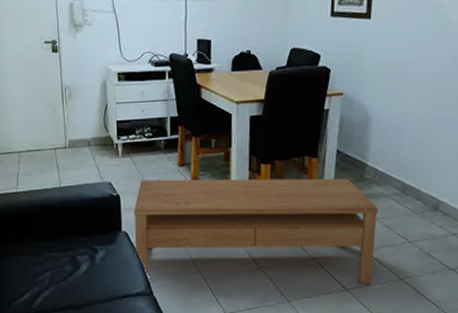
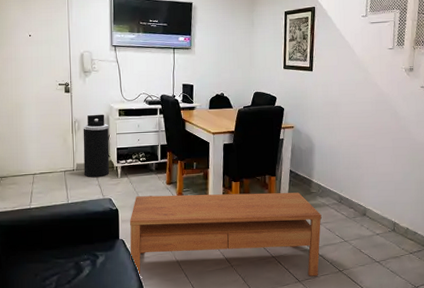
trash can: none [75,78,109,157] -> present [83,114,110,178]

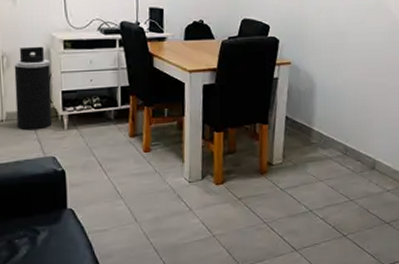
coffee table: present [130,192,322,277] -> none [81,143,323,254]

